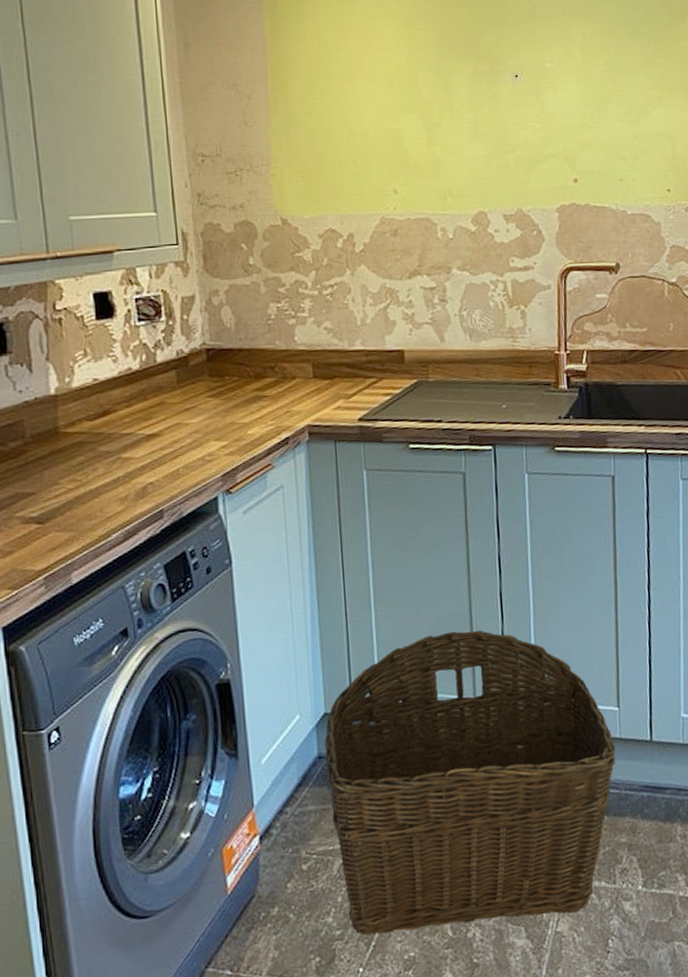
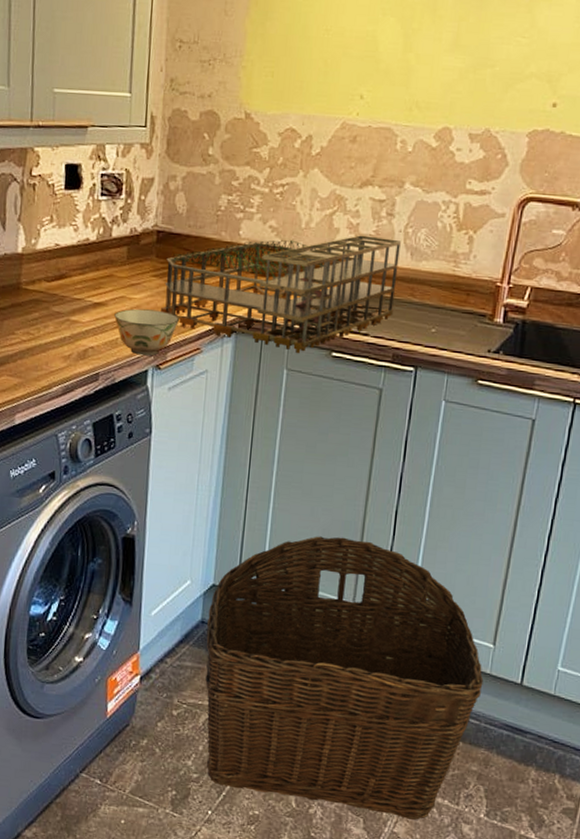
soup bowl: none [172,431,244,483] -> present [114,308,179,356]
dish rack: none [220,323,463,453] -> present [161,235,401,354]

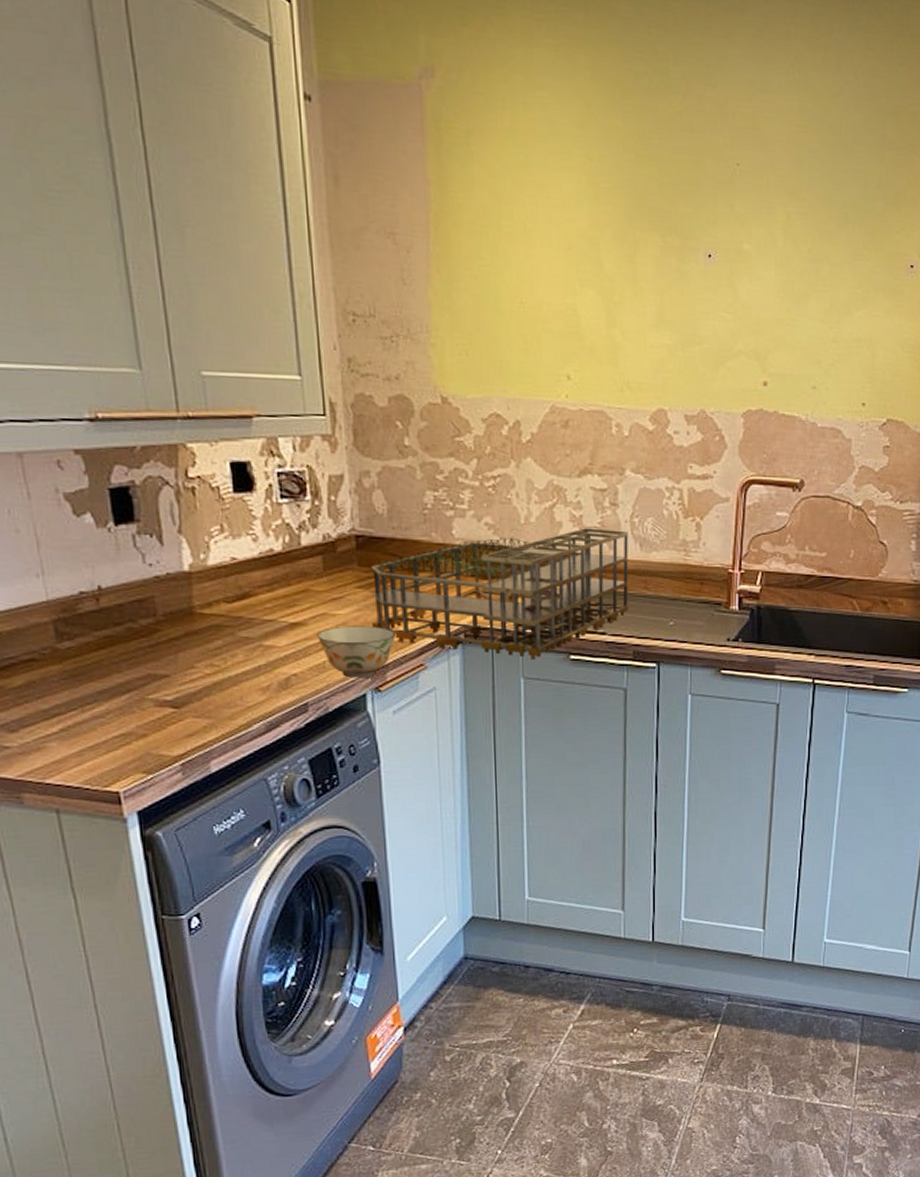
wicker basket: present [205,536,484,820] -> none [471,846,758,1122]

